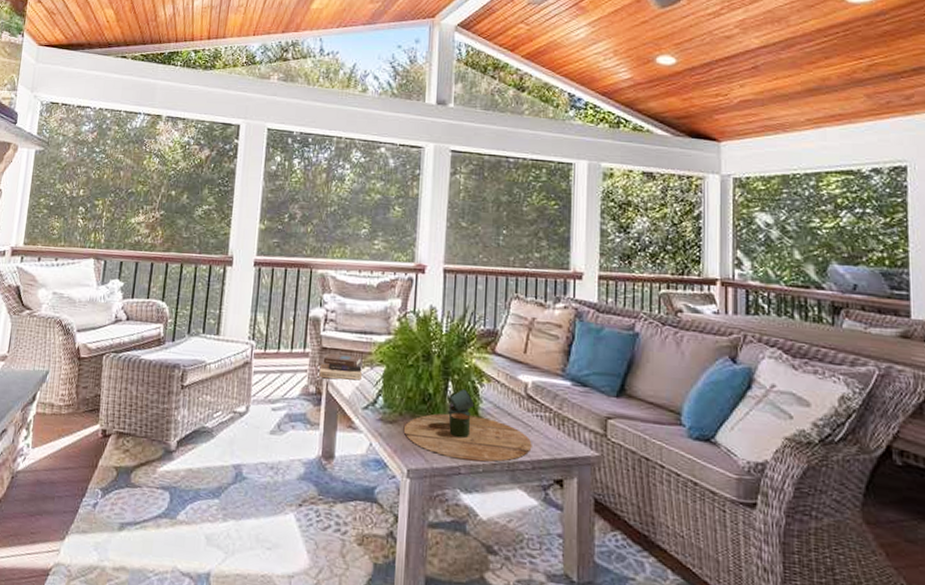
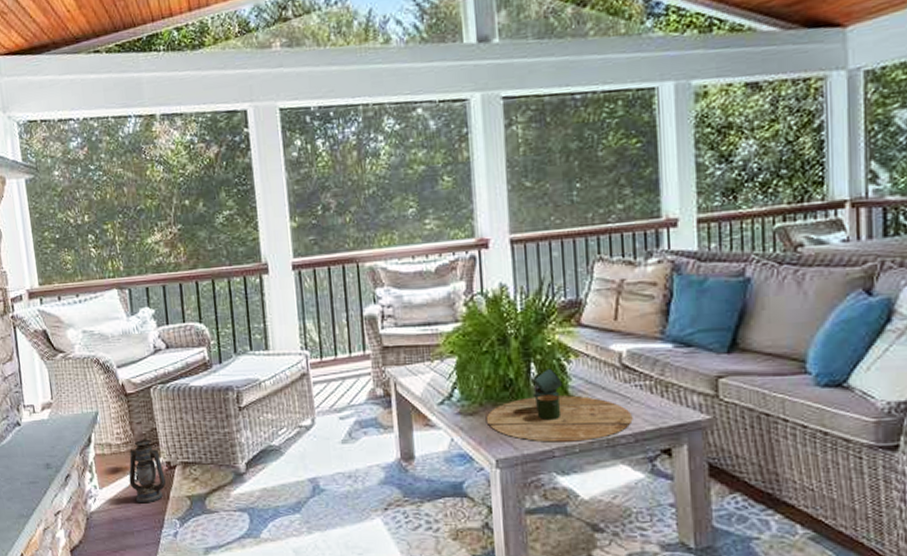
lantern: none [62,403,102,469] -> present [129,439,168,504]
books: present [319,353,362,381] -> none [384,350,432,379]

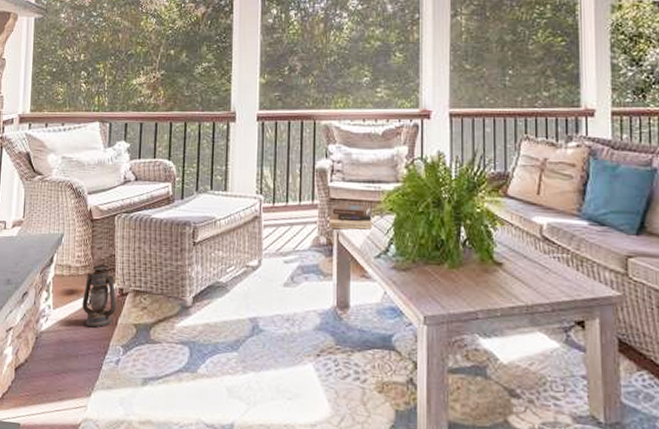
books: none [384,350,432,379] -> present [329,204,372,230]
decorative tray: present [486,368,633,442] -> none [417,233,551,306]

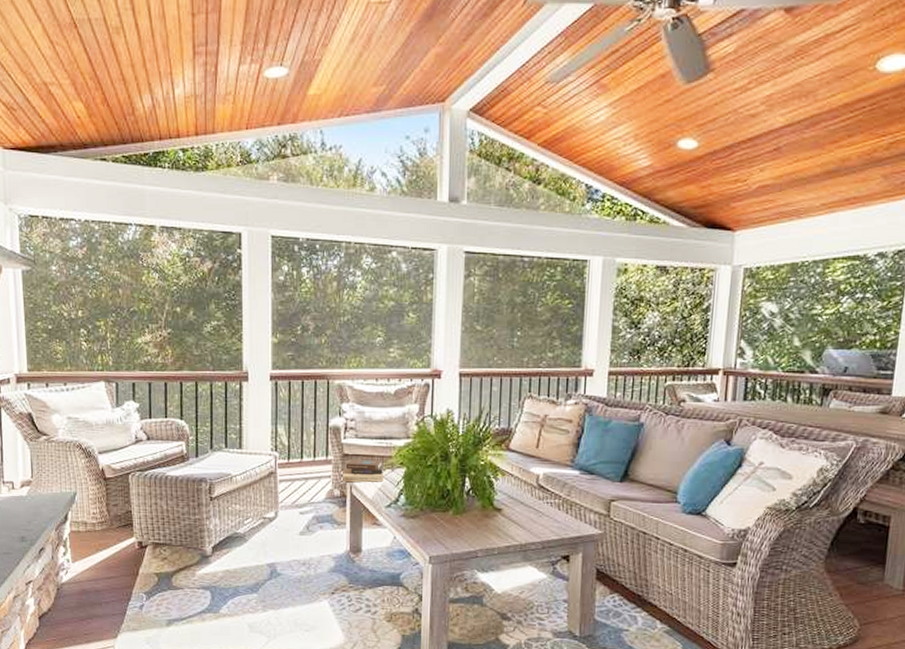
lantern: present [82,264,120,328] -> none [101,520,139,578]

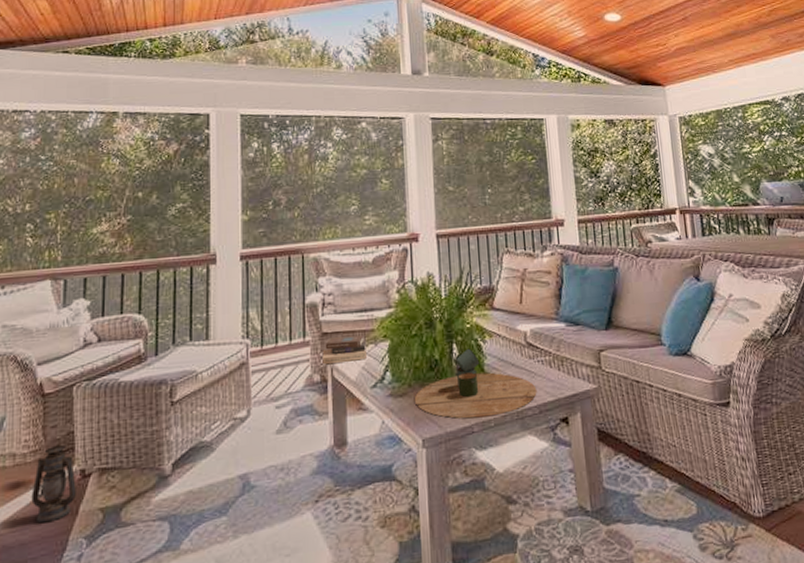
lantern: none [101,520,139,578] -> present [31,444,81,524]
decorative tray: none [424,483,543,546] -> present [414,348,537,419]

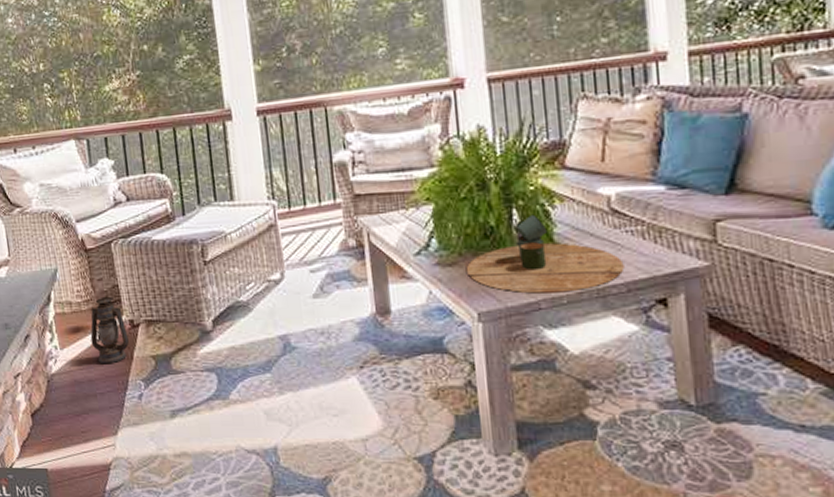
books: present [322,335,367,365] -> none [356,198,407,229]

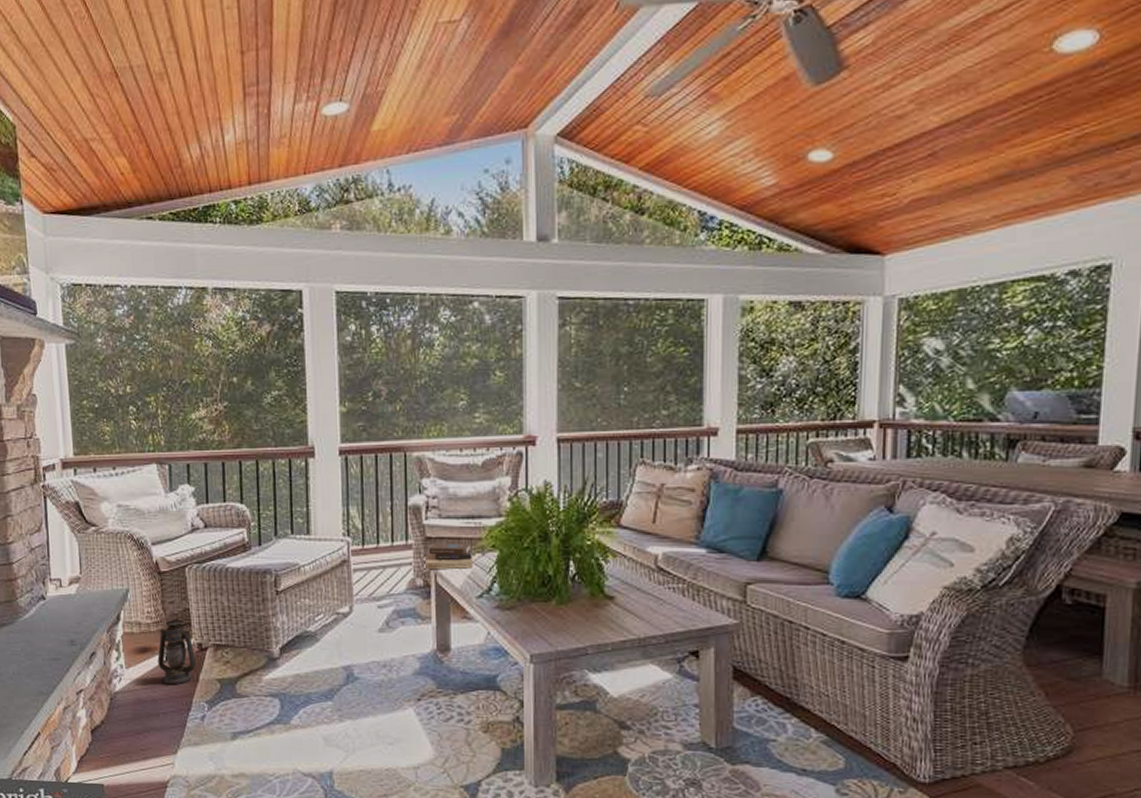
books: none [356,198,407,229] -> present [425,543,473,570]
decorative tray: present [466,214,625,294] -> none [523,567,664,640]

